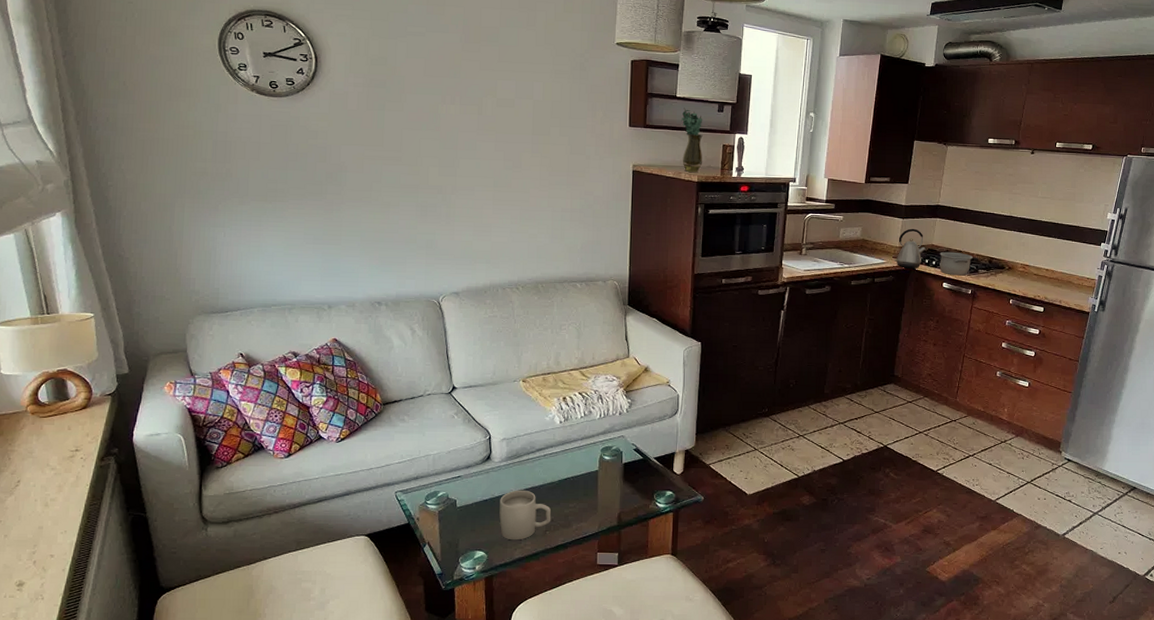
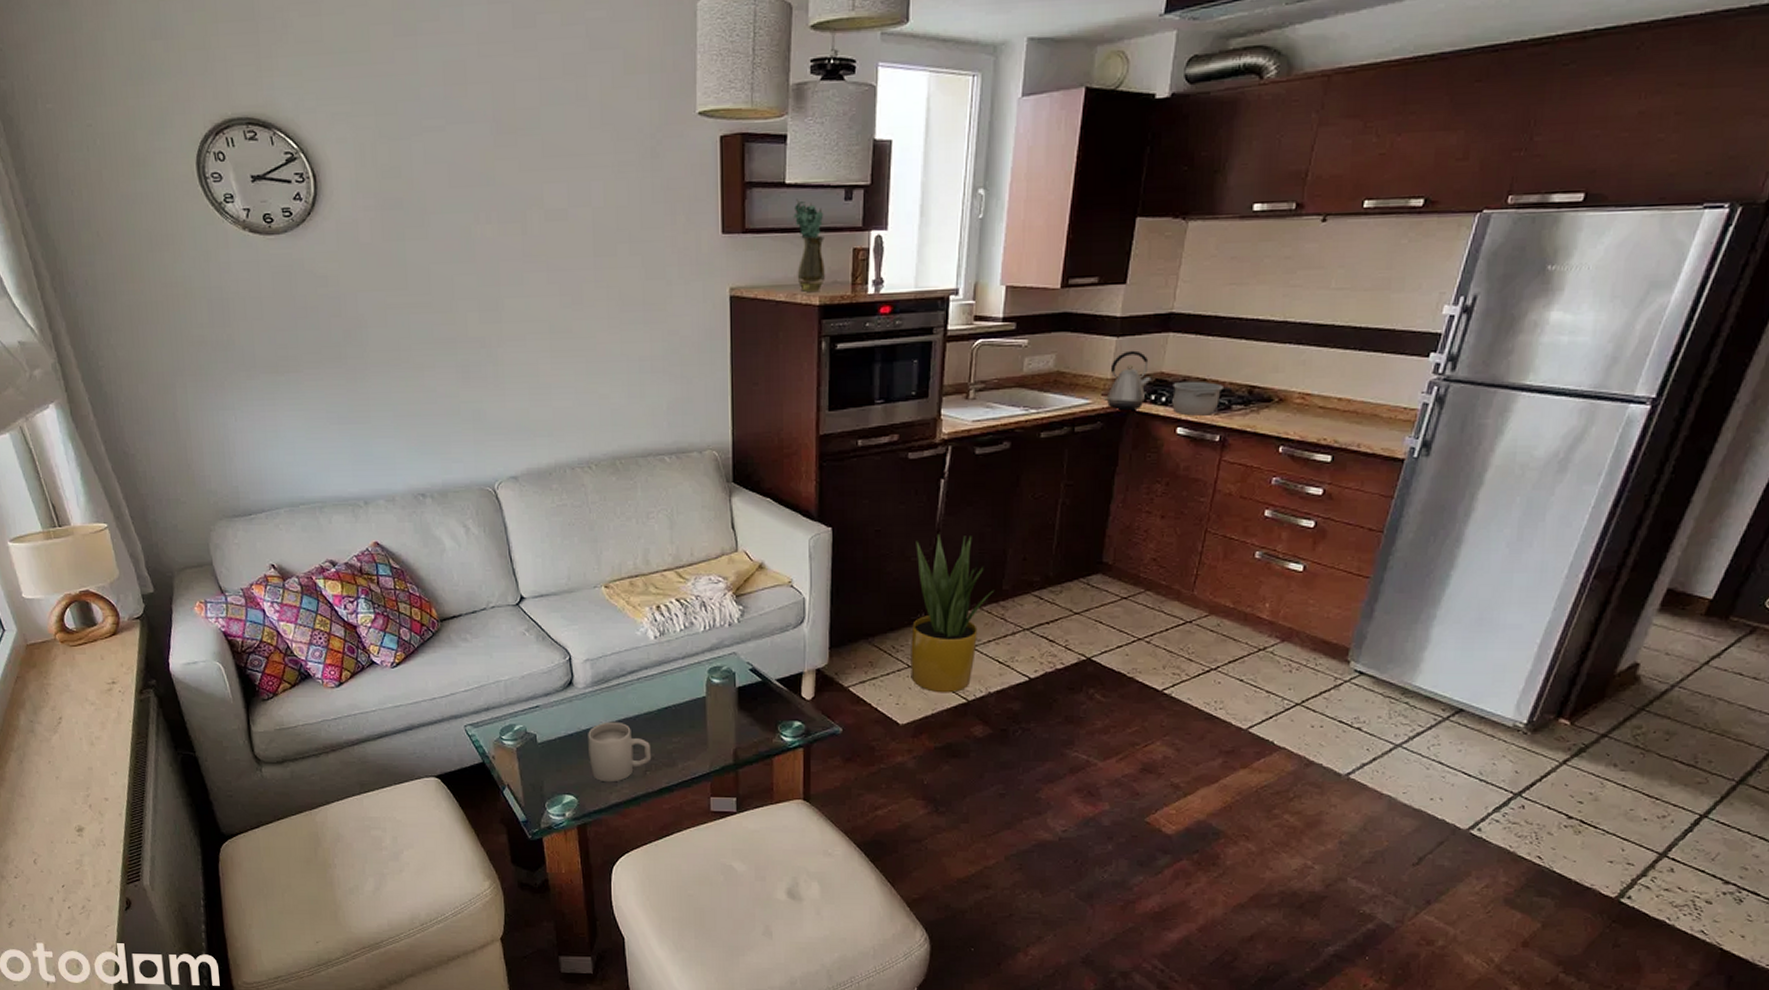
planter: none [756,350,819,471] -> present [911,533,995,693]

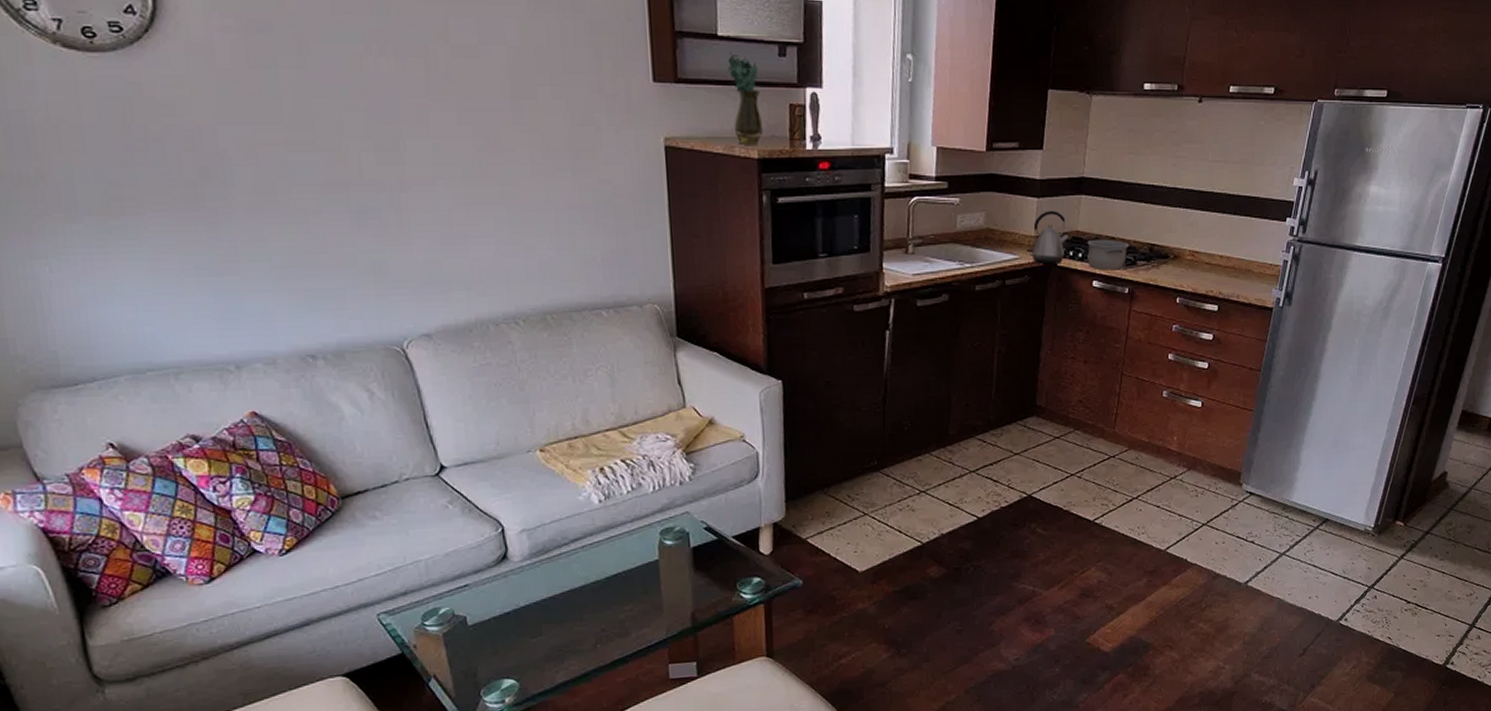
mug: present [588,721,652,783] -> none [527,594,602,661]
planter: present [911,533,995,693] -> none [865,383,942,538]

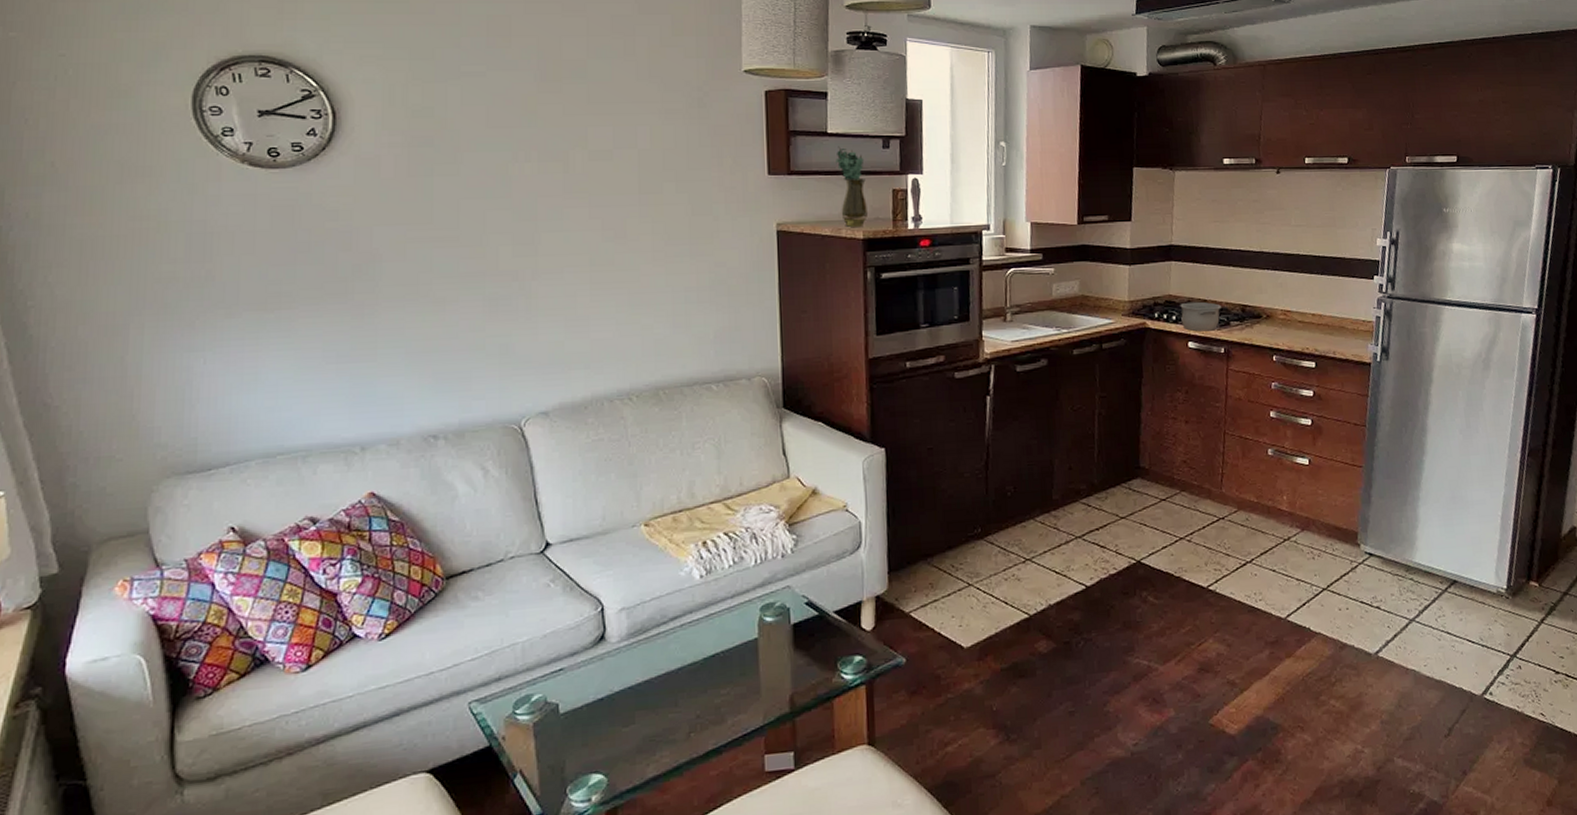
kettle: present [1030,210,1071,265] -> none [1124,276,1164,328]

